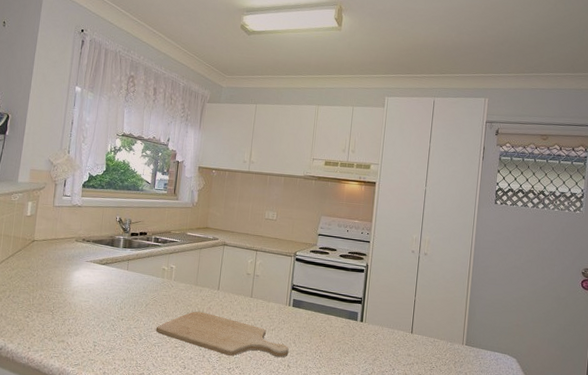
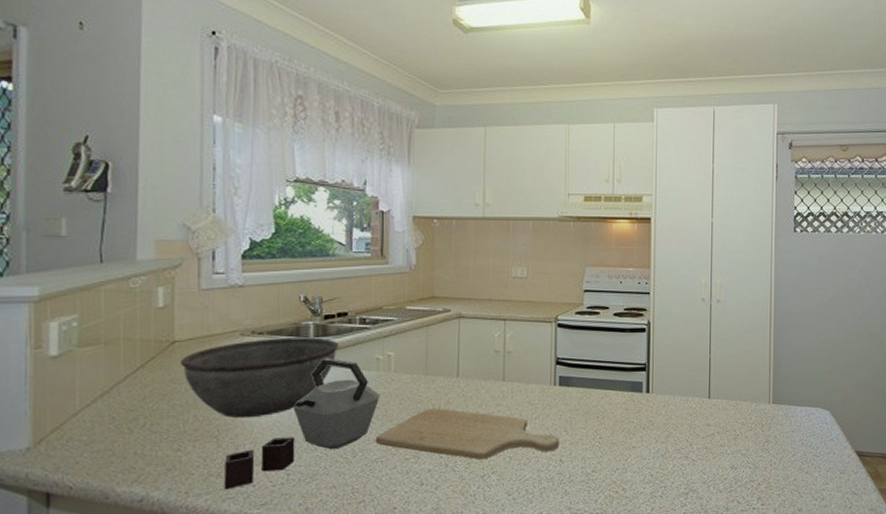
bowl: none [36,245,139,301] -> present [181,337,339,418]
kettle: none [53,264,163,350] -> present [223,358,380,490]

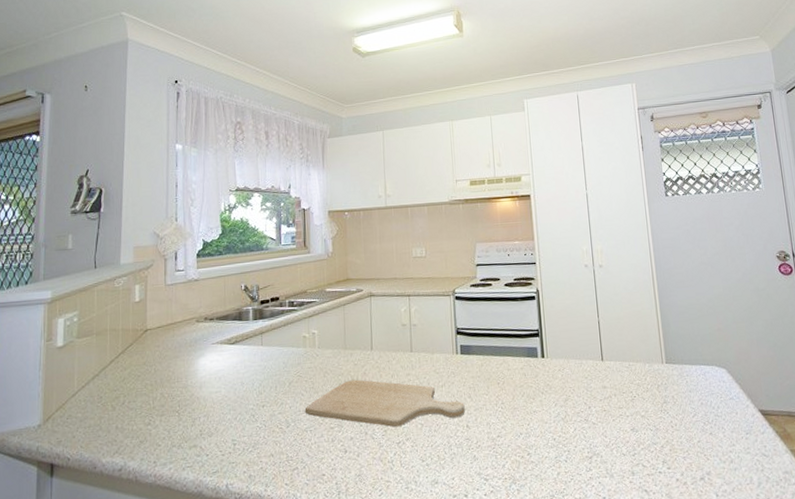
bowl: present [181,337,339,418] -> none [151,320,273,394]
kettle: present [223,358,380,490] -> none [183,338,308,459]

